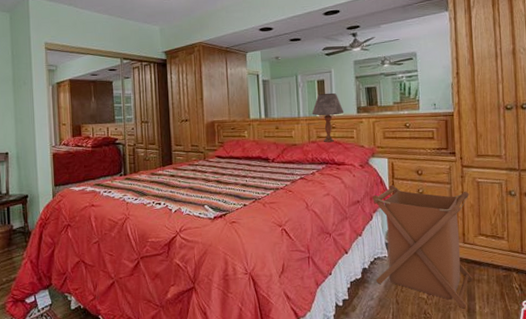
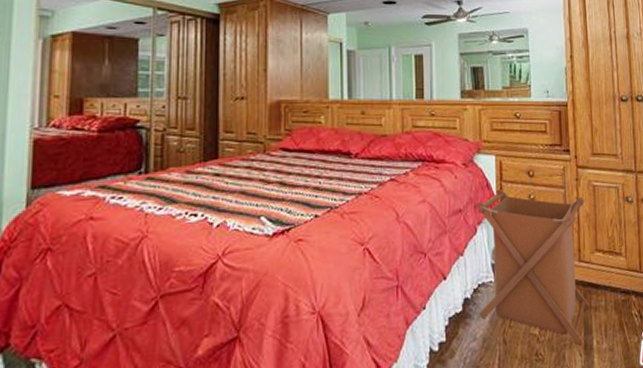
table lamp: present [312,93,344,143] -> none [407,71,446,135]

